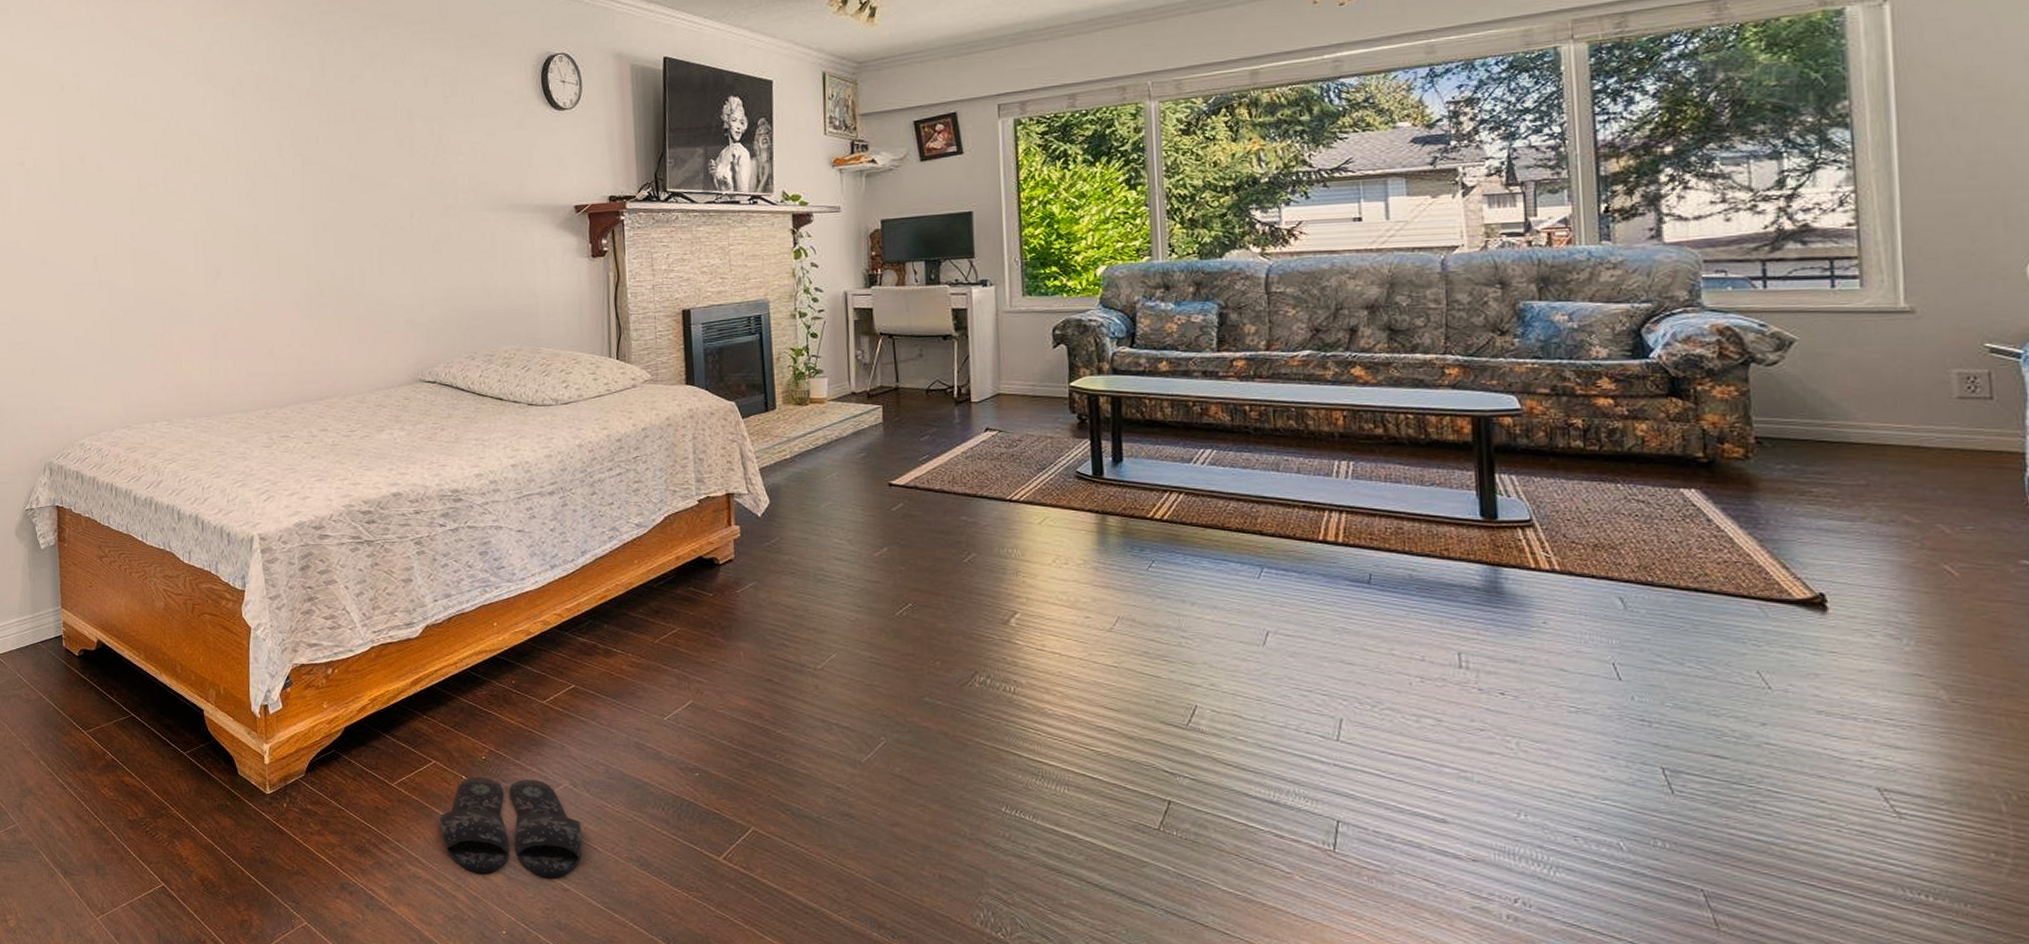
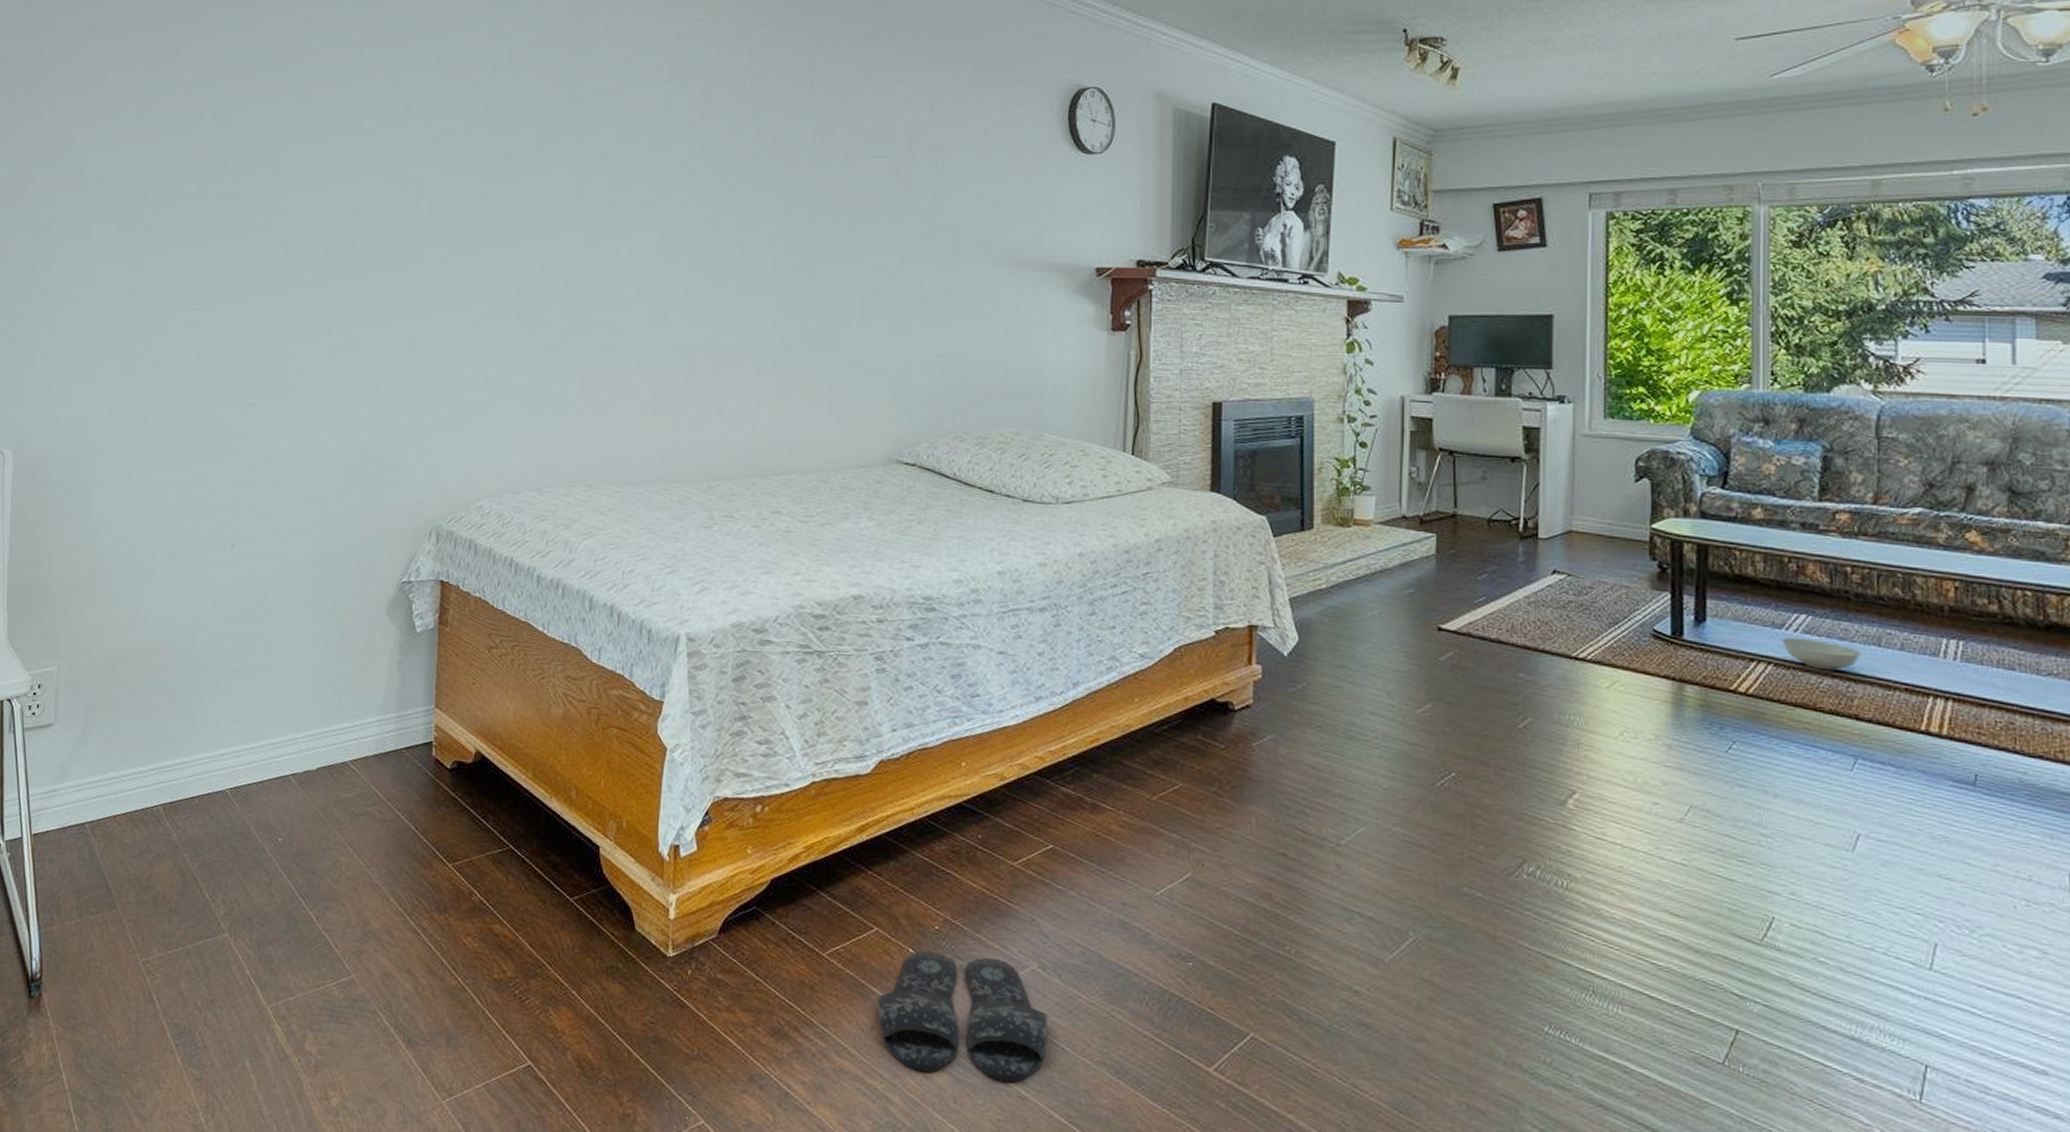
bowl: none [1191,470,1262,495] -> present [1782,638,1861,671]

